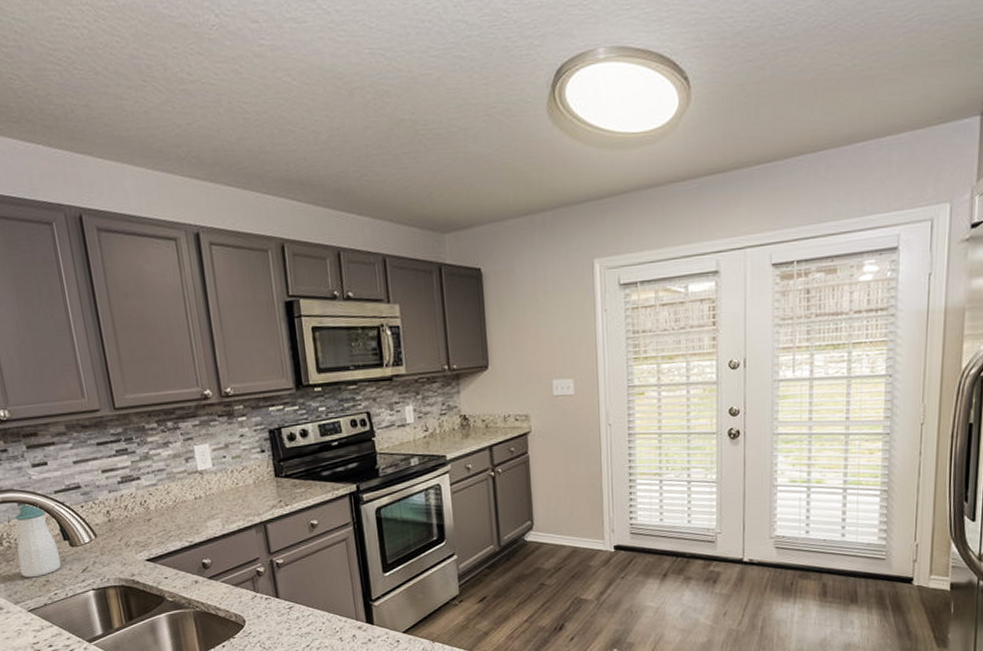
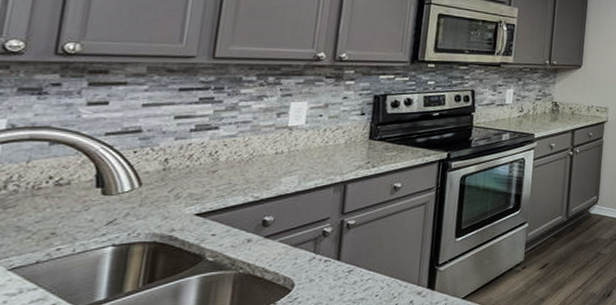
soap bottle: present [14,504,61,578] -> none [18,144,85,229]

